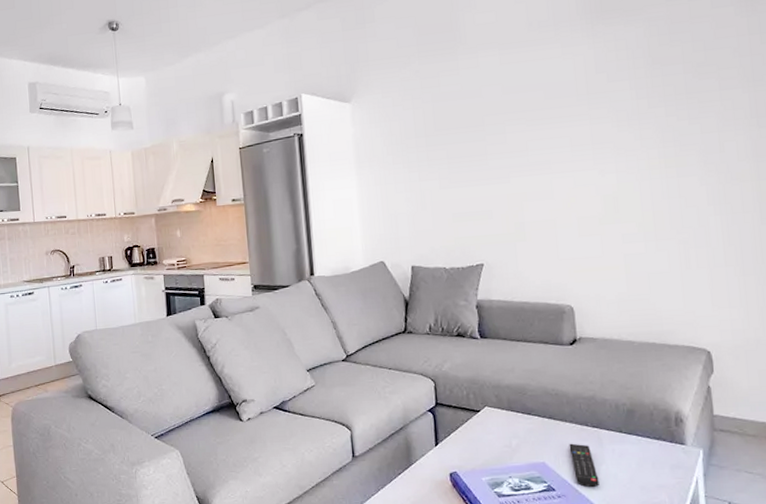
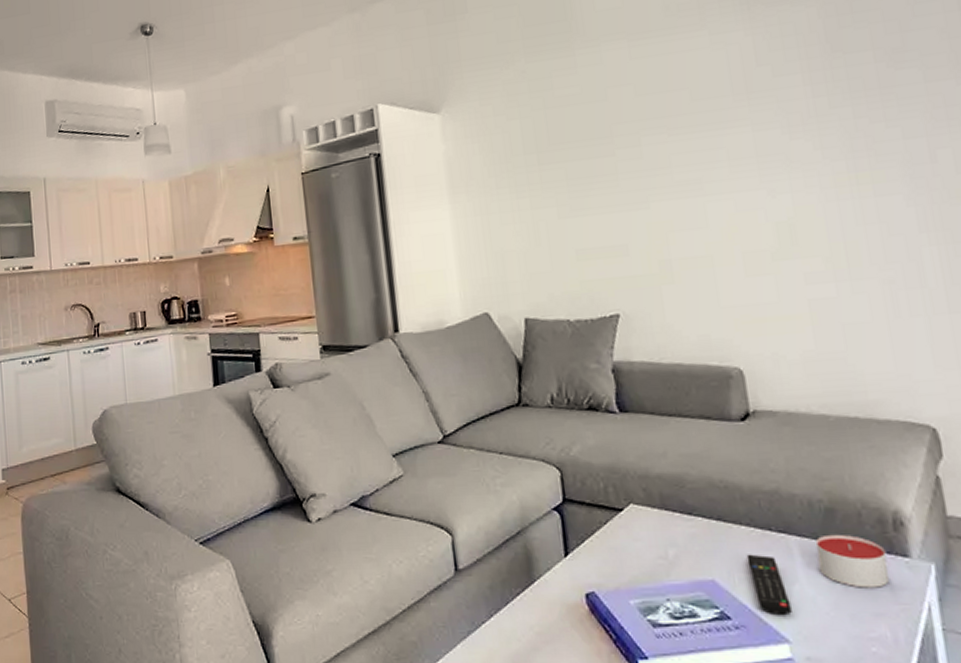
candle: none [619,428,671,467] -> present [815,534,890,588]

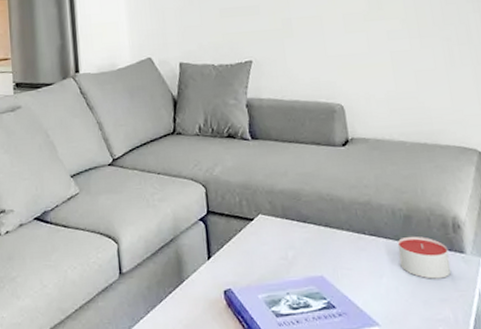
remote control: present [746,554,792,616] -> none [347,253,381,304]

